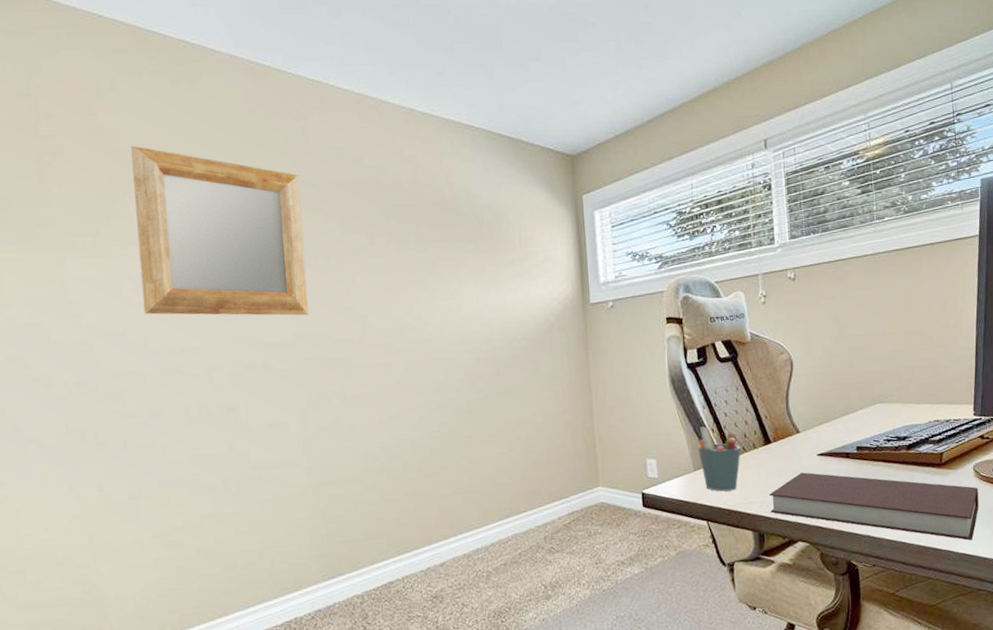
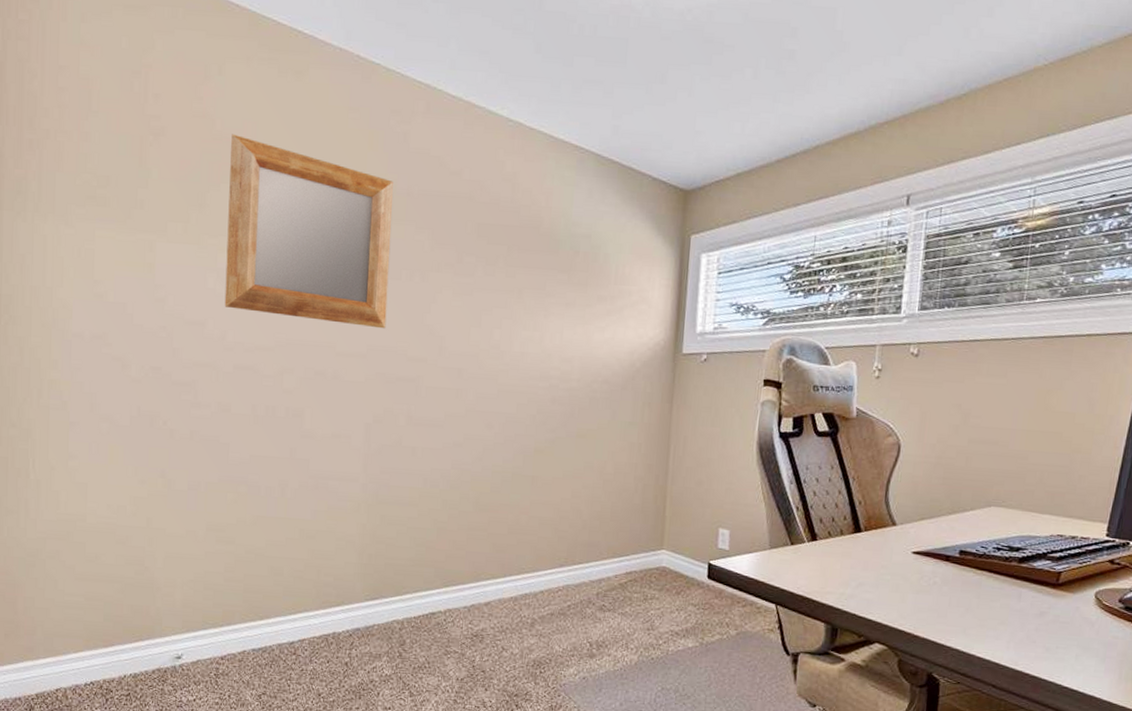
pen holder: present [698,427,741,492] -> none [777,503,826,577]
notebook: present [770,472,979,541] -> none [849,569,1097,675]

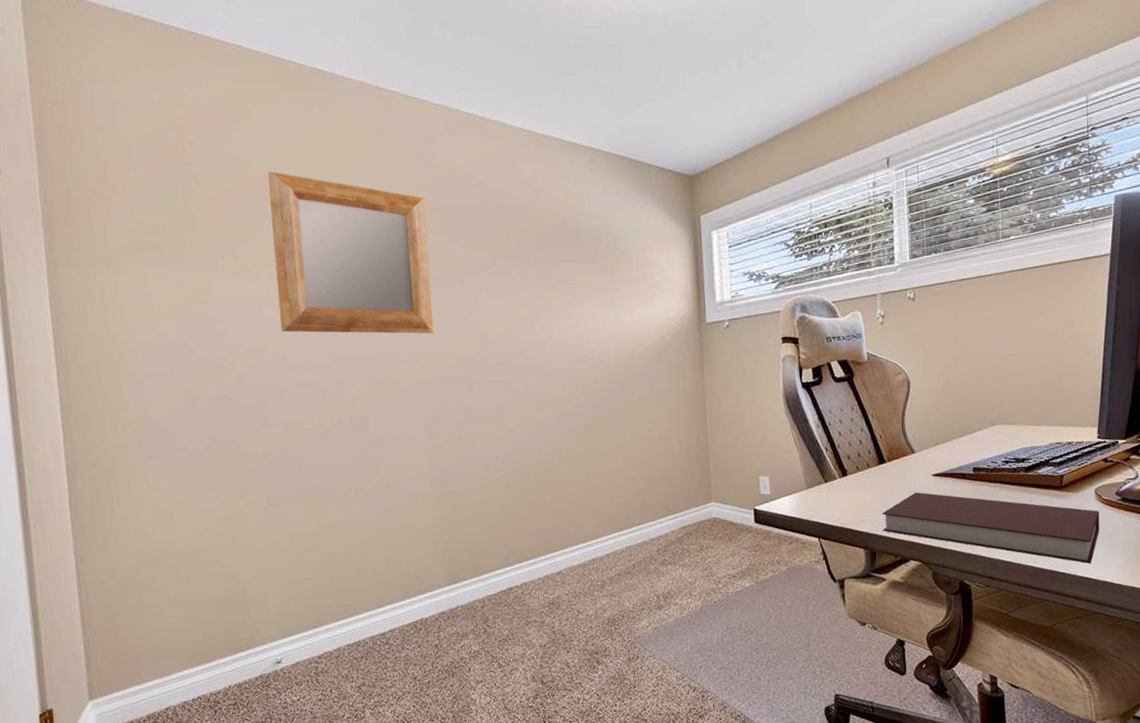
notebook: none [849,569,1097,675] -> present [882,492,1099,564]

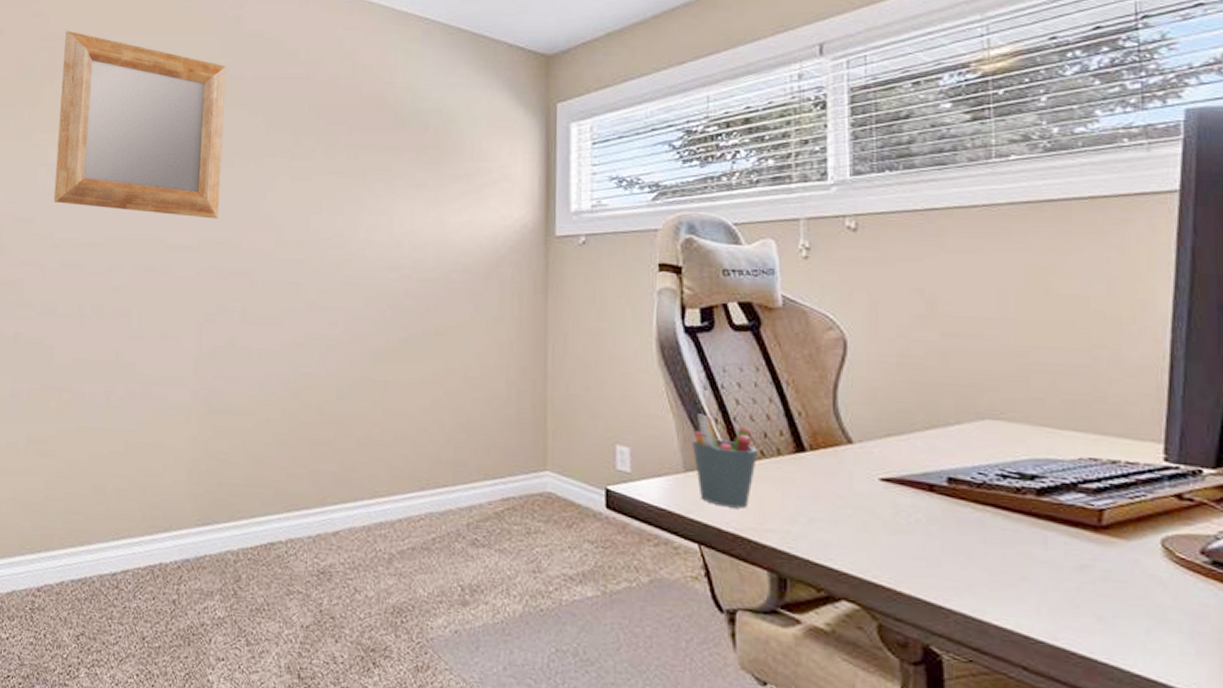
pen holder: none [811,445,854,509] -> present [692,414,757,509]
notebook: present [882,492,1099,564] -> none [799,500,1171,658]

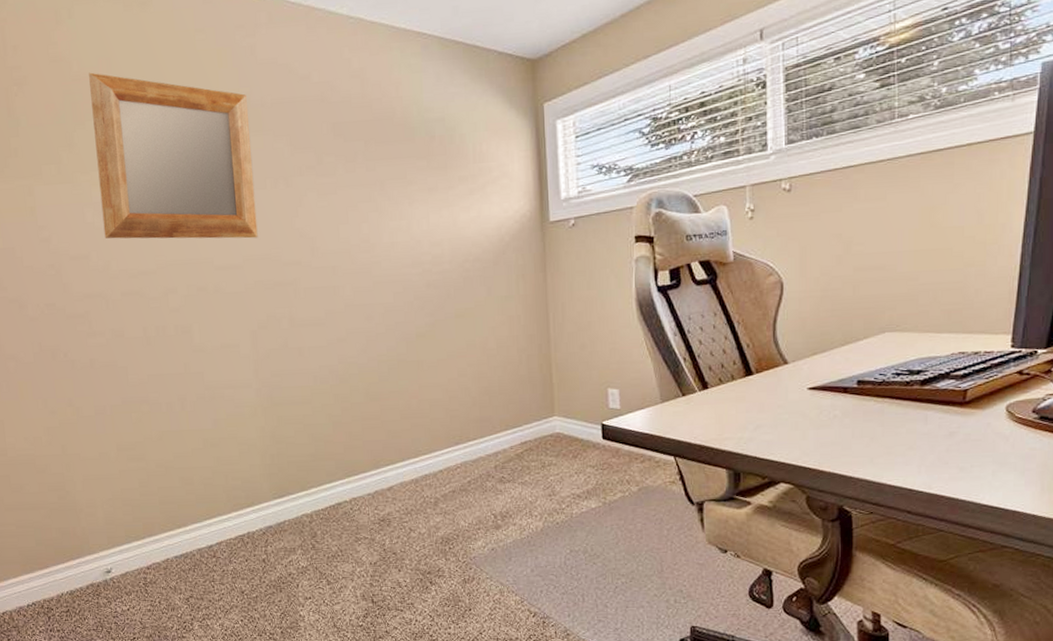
pen holder: present [692,414,757,509] -> none [667,355,717,426]

